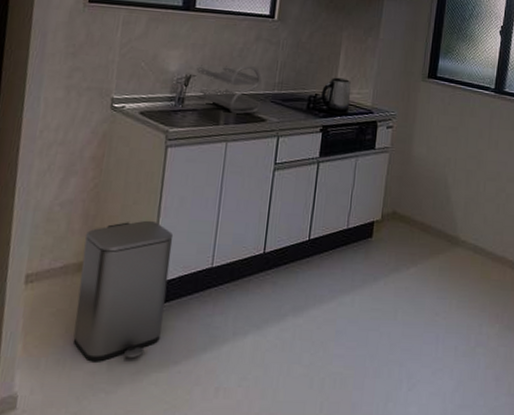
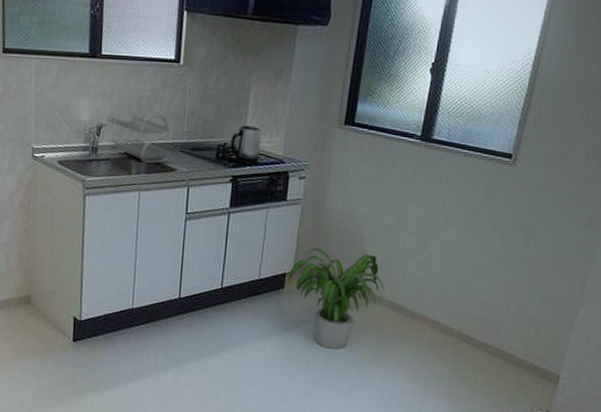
pedal bin: present [73,220,174,362] -> none [20,263,97,382]
potted plant: none [376,195,467,298] -> present [288,248,384,350]

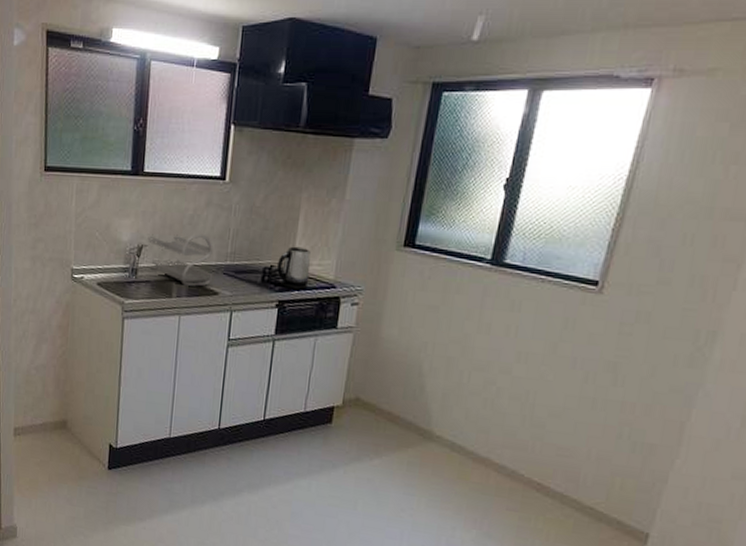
potted plant: present [288,248,384,350] -> none [336,380,444,492]

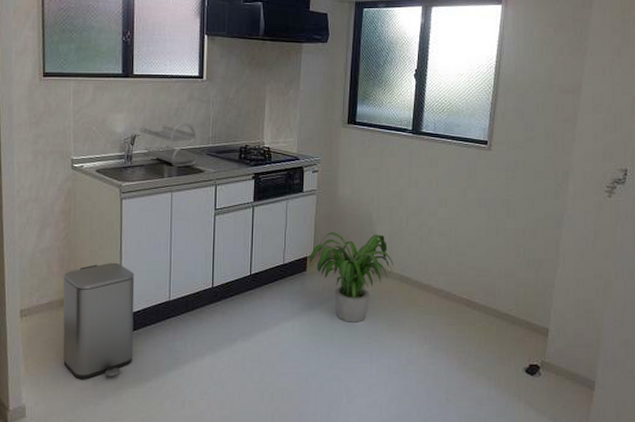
pedal bin: none [55,388,134,511] -> present [63,262,135,380]
kettle: present [276,246,311,290] -> none [250,128,278,163]
potted plant: none [336,380,444,492] -> present [309,232,393,323]

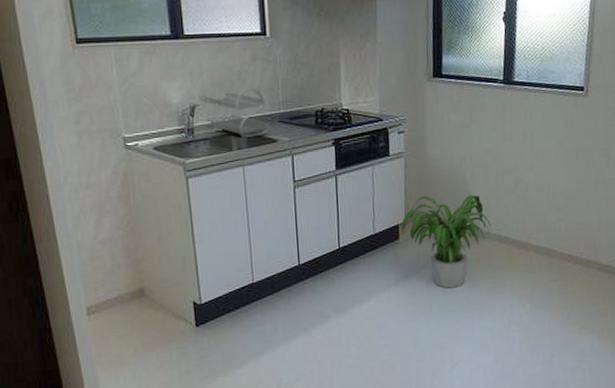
pedal bin: present [63,262,135,380] -> none [131,247,219,374]

